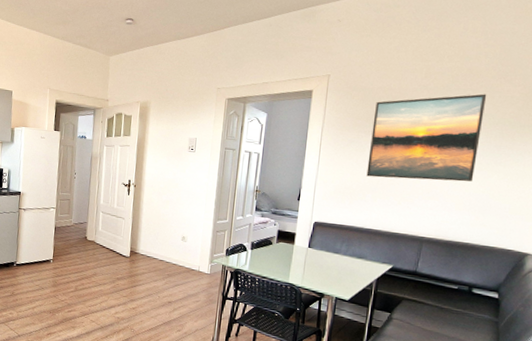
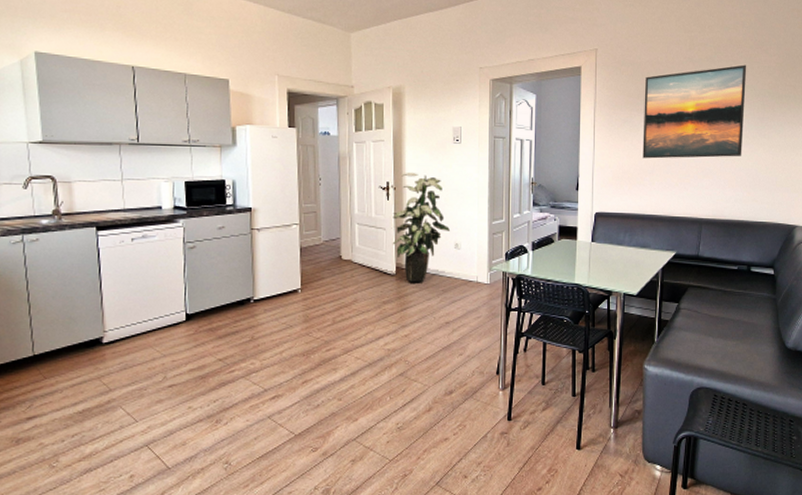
indoor plant: none [129,173,179,267] -> present [392,173,450,283]

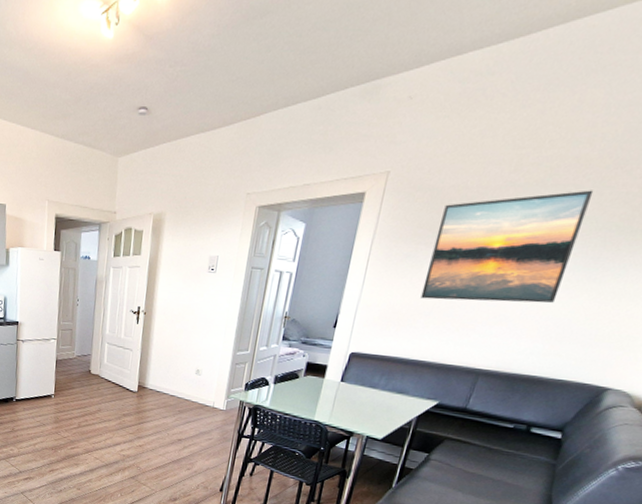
indoor plant: present [392,173,450,283] -> none [137,299,193,402]

